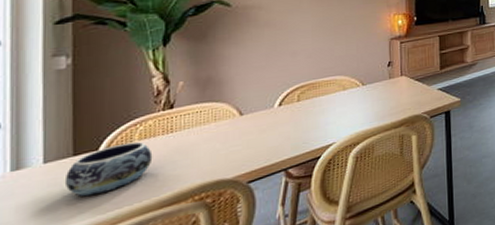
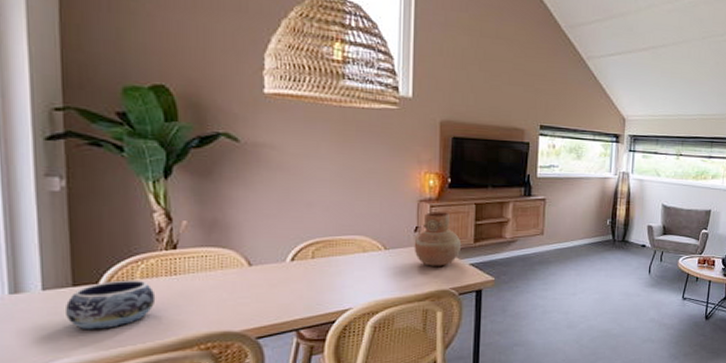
vase: none [388,46,430,95] -> present [414,212,462,266]

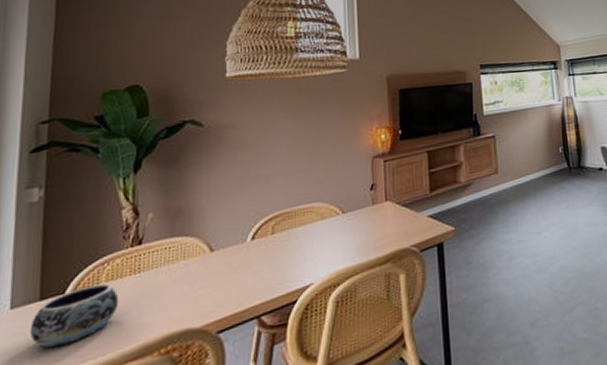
vase: present [414,212,462,266] -> none [371,164,418,225]

